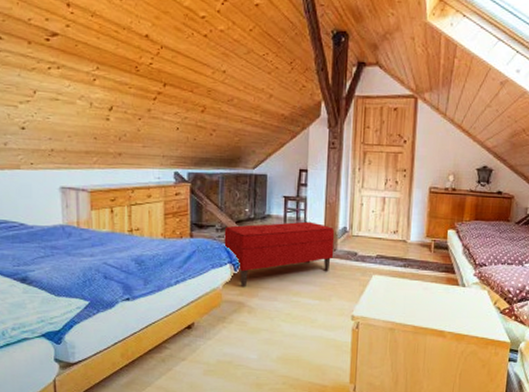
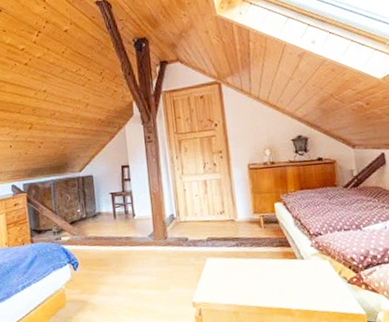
bench: present [224,221,335,286] -> none [60,213,166,285]

